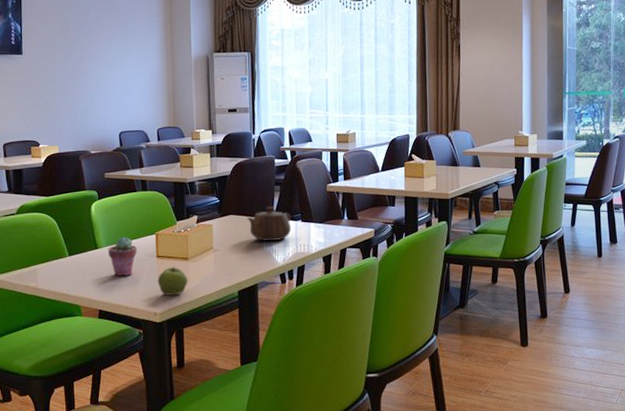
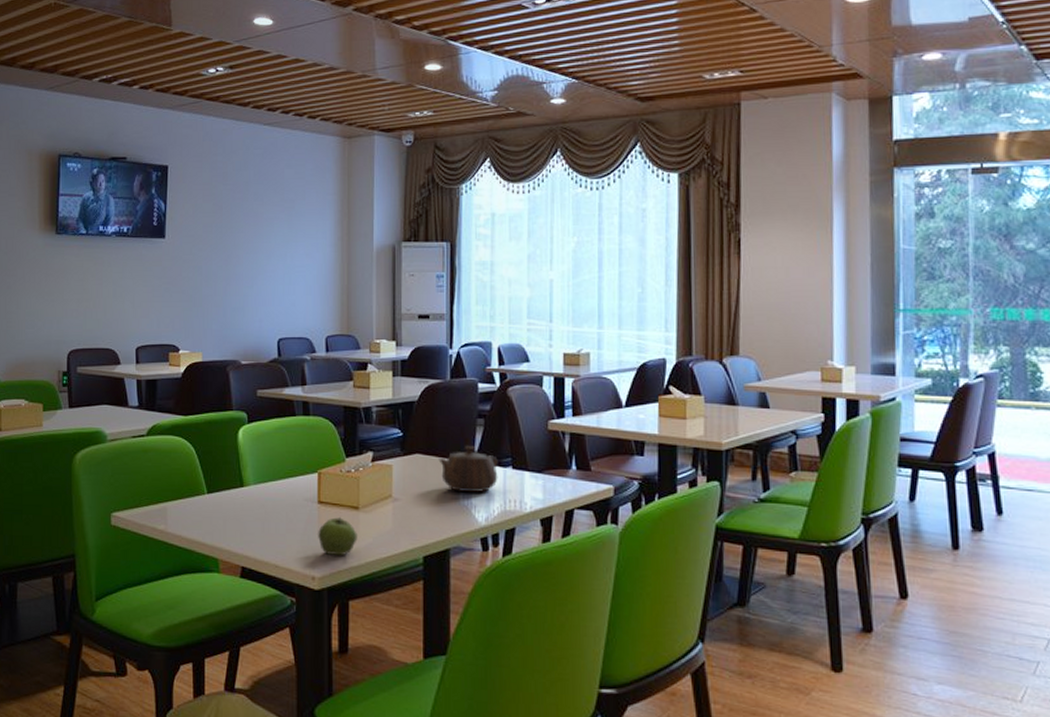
potted succulent: present [108,237,137,277] -> none [257,473,294,525]

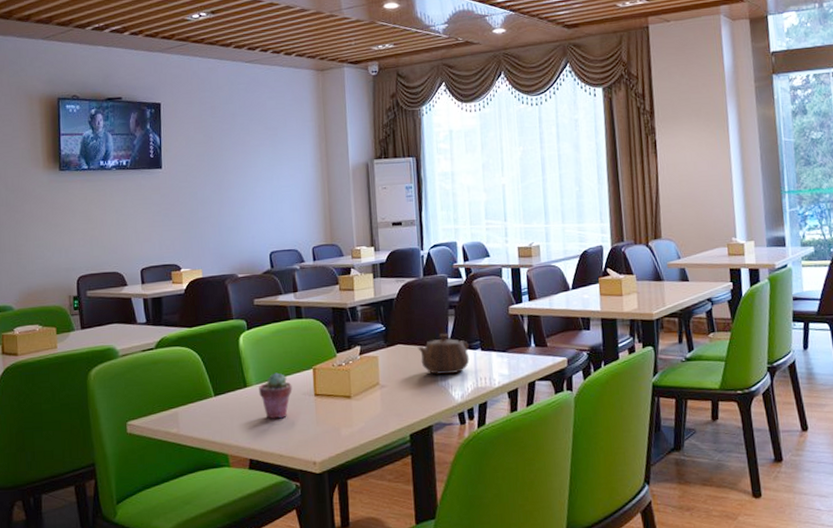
potted succulent: none [257,473,294,525] -> present [259,372,292,419]
apple: present [318,516,357,556] -> none [316,405,352,442]

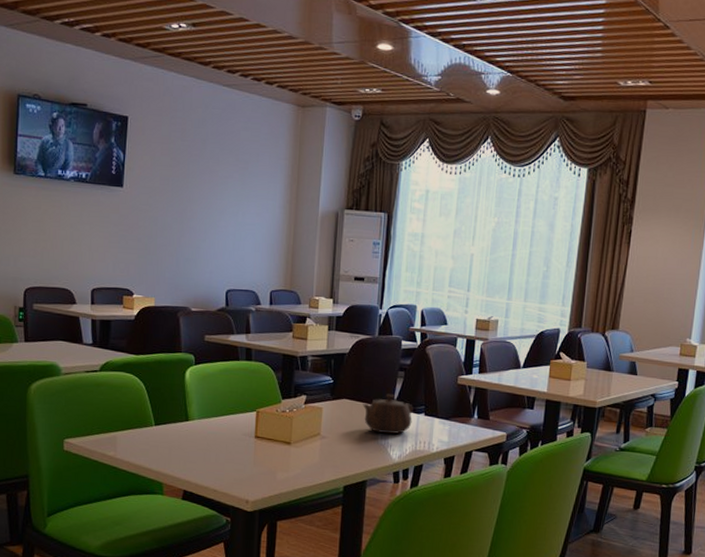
potted succulent: present [259,372,292,419] -> none [200,410,234,456]

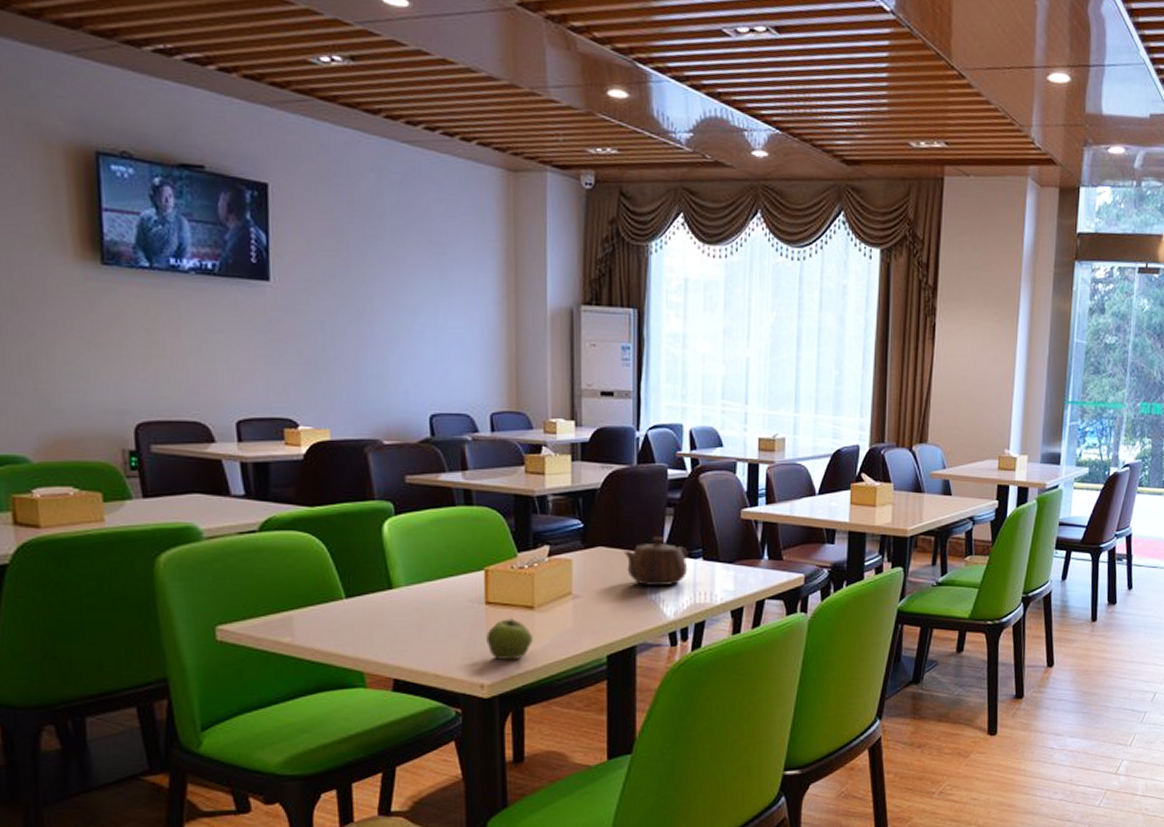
apple: none [253,450,288,484] -> present [486,617,533,661]

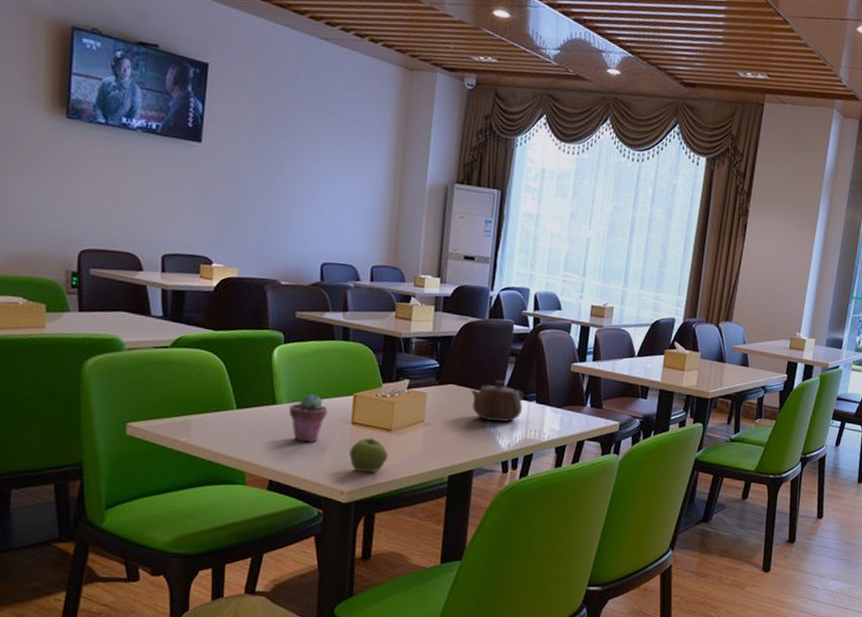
potted succulent: none [409,572,456,631] -> present [289,393,328,443]

